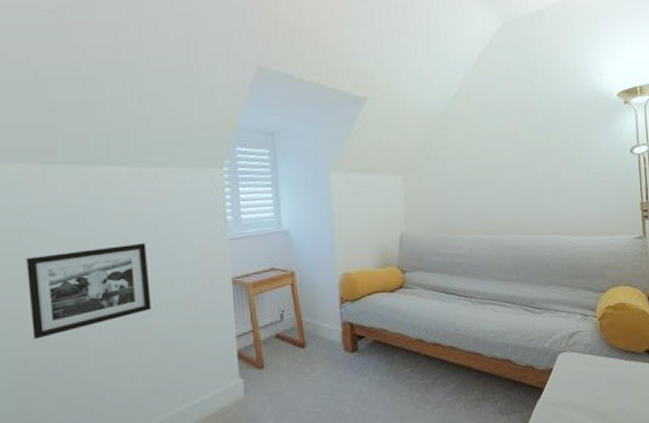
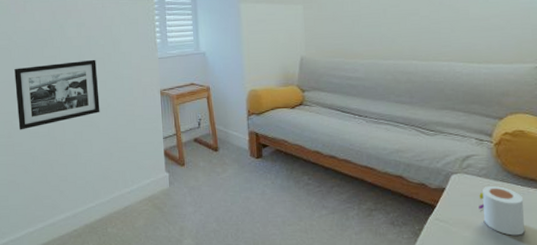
mug: none [585,362,628,412] -> present [479,186,525,236]

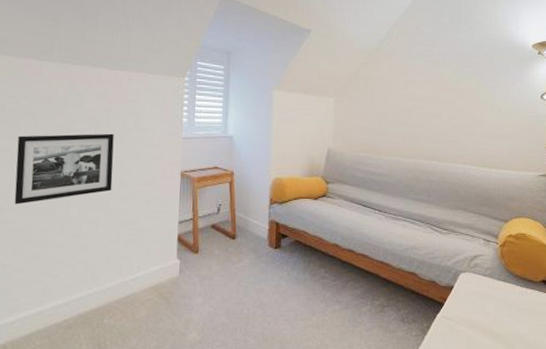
mug: present [479,186,525,236] -> none [482,286,522,335]

